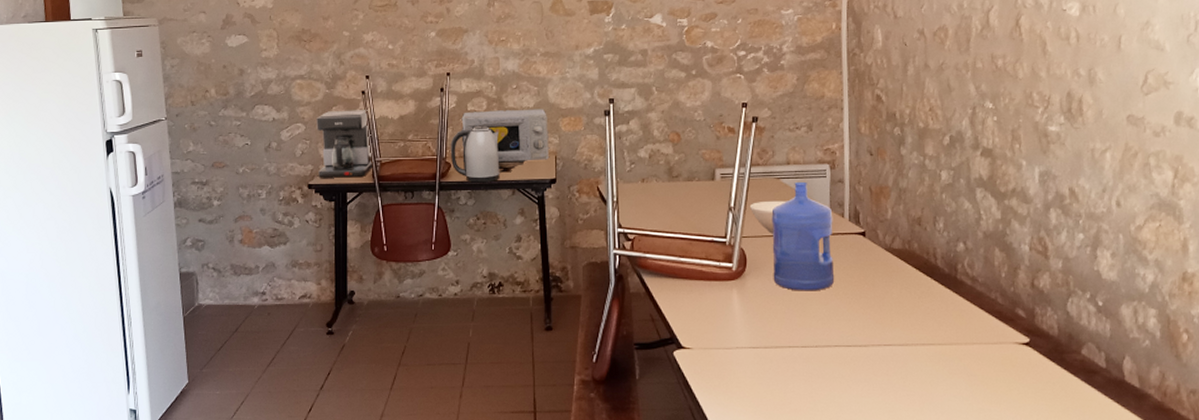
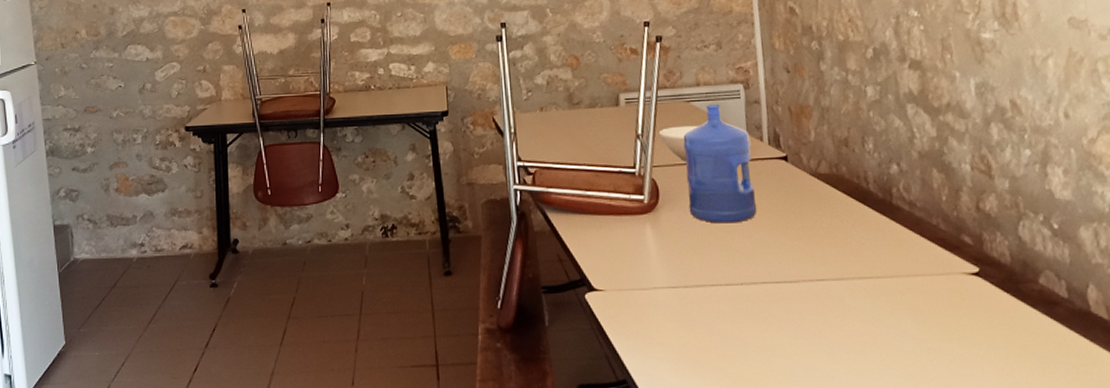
coffee maker: present [316,110,374,178] -> none [192,45,254,119]
kettle: present [450,125,500,183] -> none [334,57,388,118]
microwave: present [461,109,550,173] -> none [344,37,441,107]

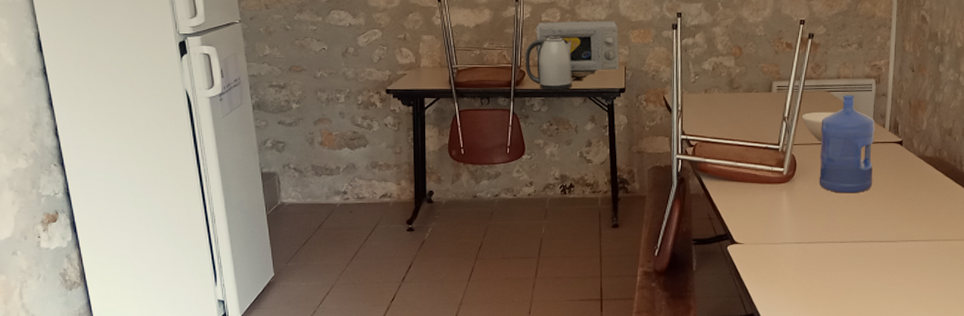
kettle: none [334,57,388,118] -> present [525,35,572,91]
microwave: none [344,37,441,107] -> present [535,20,620,82]

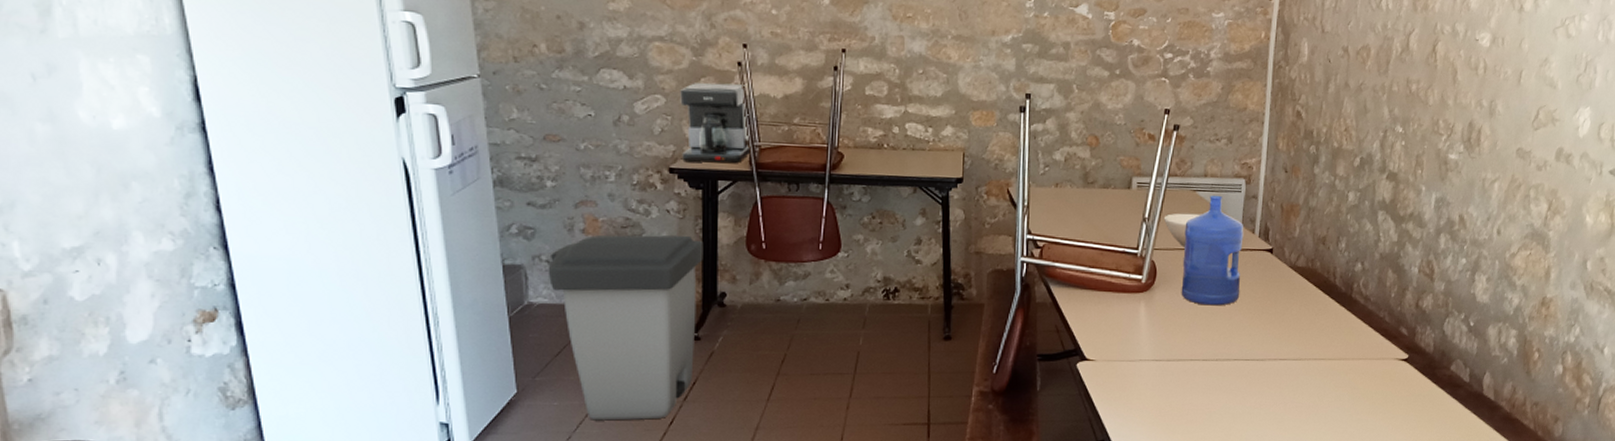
trash can: none [295,144,415,298] -> present [548,234,704,421]
coffee maker: none [393,17,450,84] -> present [680,83,751,163]
kettle: present [525,35,572,91] -> none [843,113,901,178]
microwave: present [535,20,620,82] -> none [857,96,958,168]

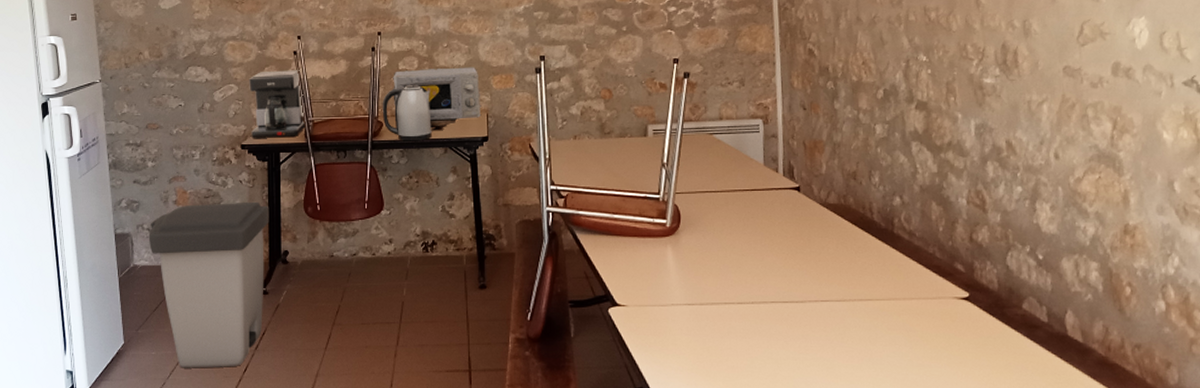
kettle: none [843,113,901,178] -> present [382,84,432,141]
microwave: none [857,96,958,168] -> present [393,67,482,131]
bowl: present [1163,213,1201,247] -> none [682,156,720,190]
water jug: present [1181,195,1244,306] -> none [705,136,770,247]

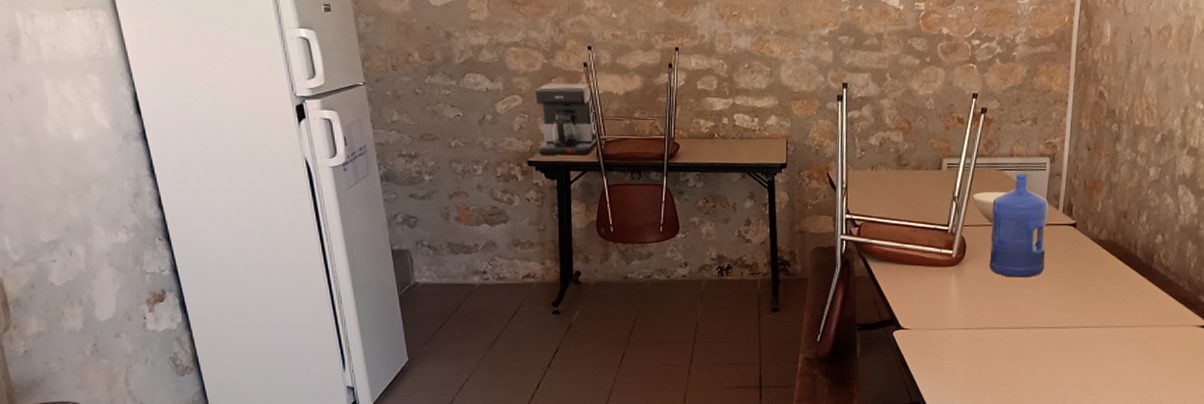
trash can: present [148,201,269,368] -> none [429,221,560,385]
kettle: present [382,84,432,141] -> none [679,105,730,165]
microwave: present [393,67,482,131] -> none [690,89,781,156]
bowl: none [682,156,720,190] -> present [972,191,1007,223]
water jug: none [705,136,770,247] -> present [989,173,1049,278]

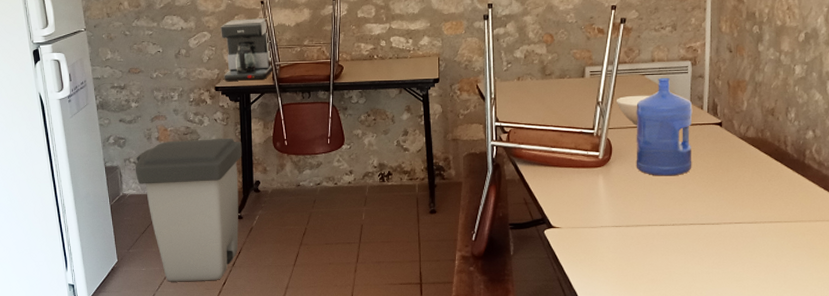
trash can: none [429,221,560,385] -> present [135,138,242,282]

